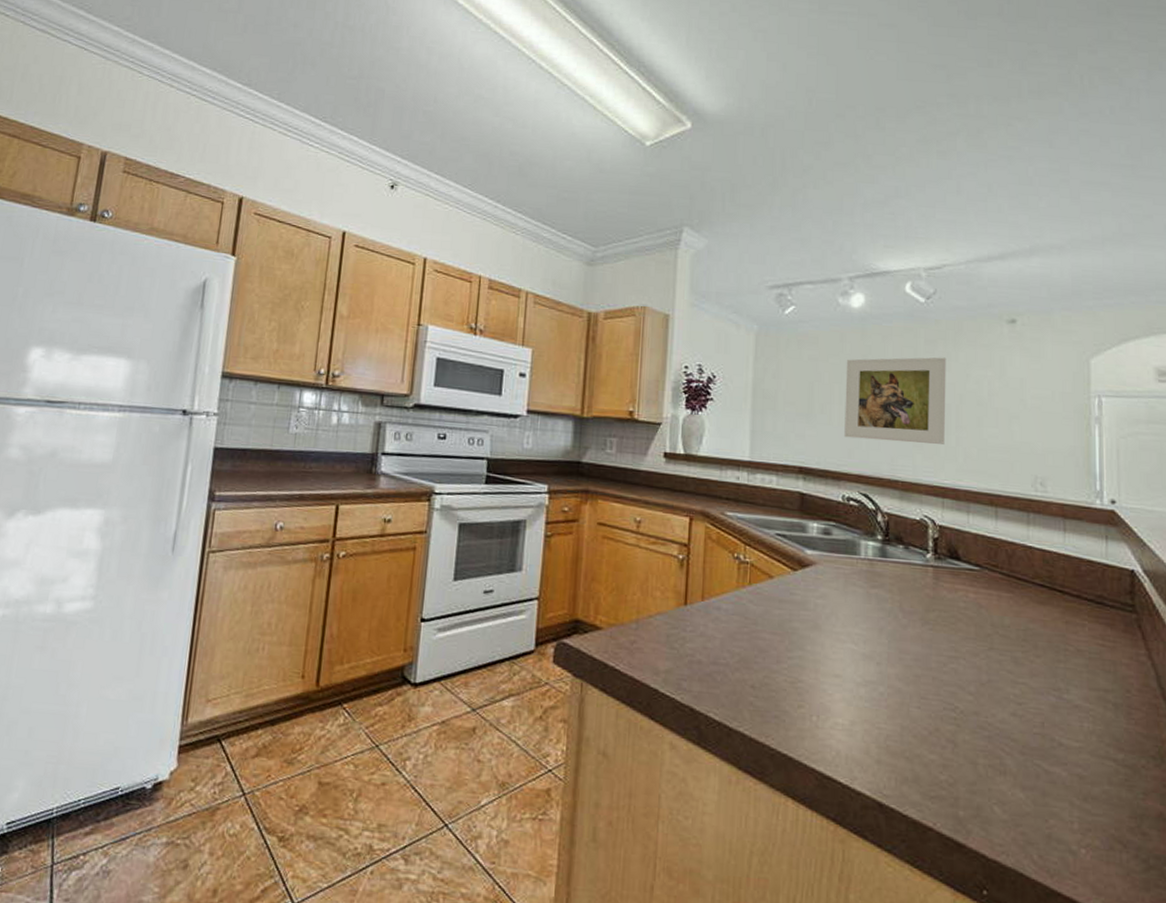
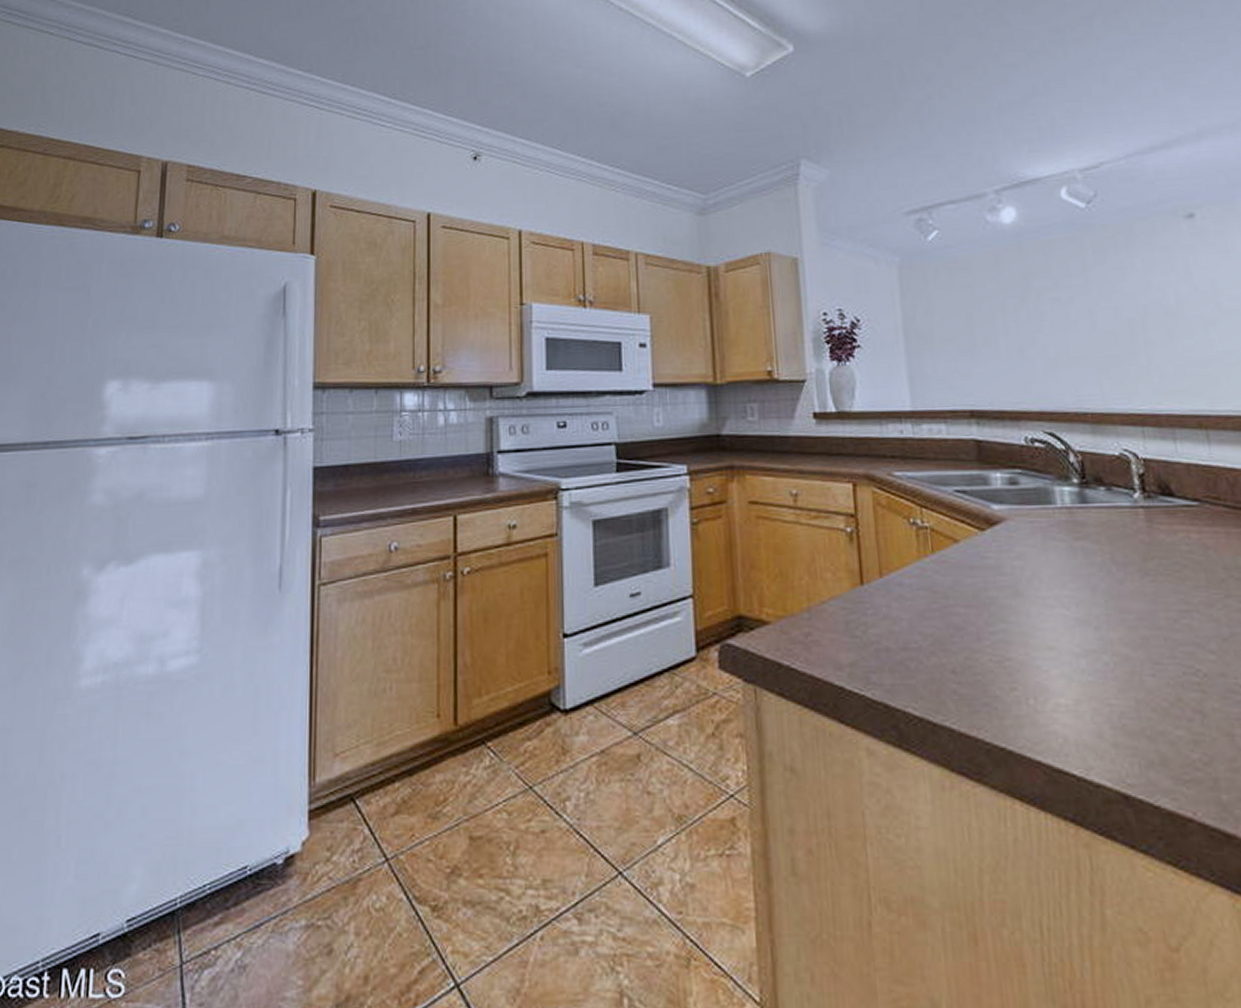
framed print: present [844,357,946,444] -> none [1006,266,1134,371]

